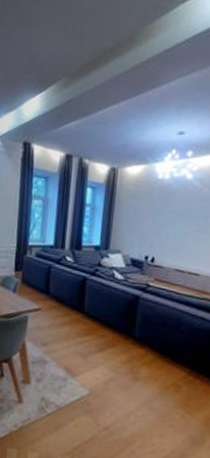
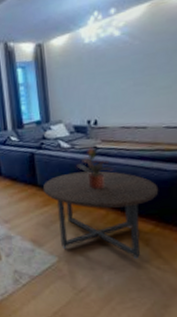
coffee table: none [88,305,199,404] -> present [42,171,159,259]
potted plant: none [126,283,161,327] -> present [76,147,113,189]

